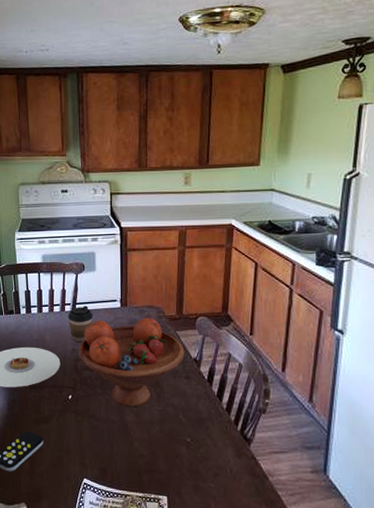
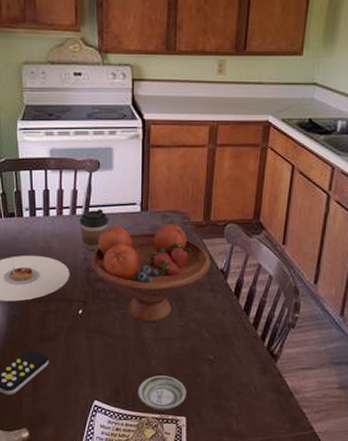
saucer: none [122,456,167,490] -> present [138,375,186,411]

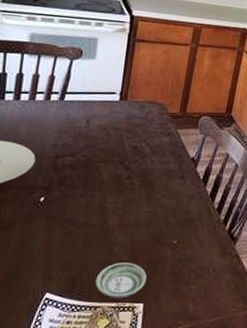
coffee cup: present [79,209,109,251] -> none [52,96,86,137]
fruit bowl: present [91,224,211,323] -> none [60,113,183,210]

